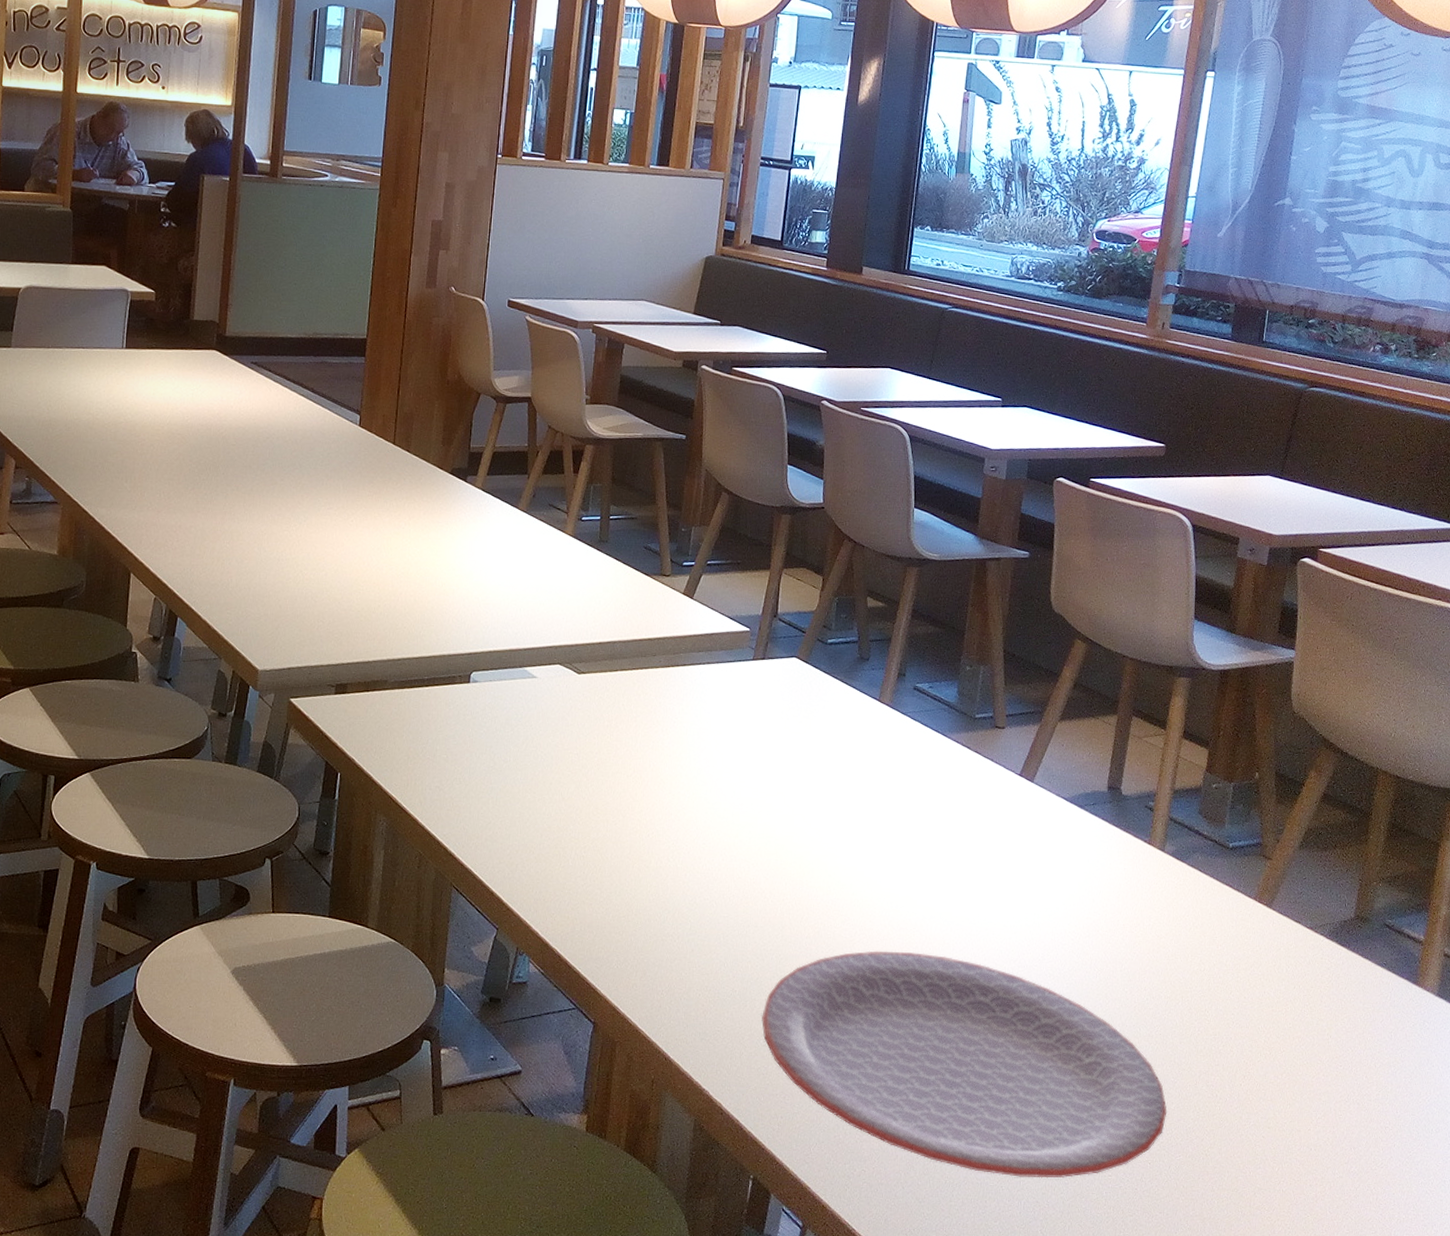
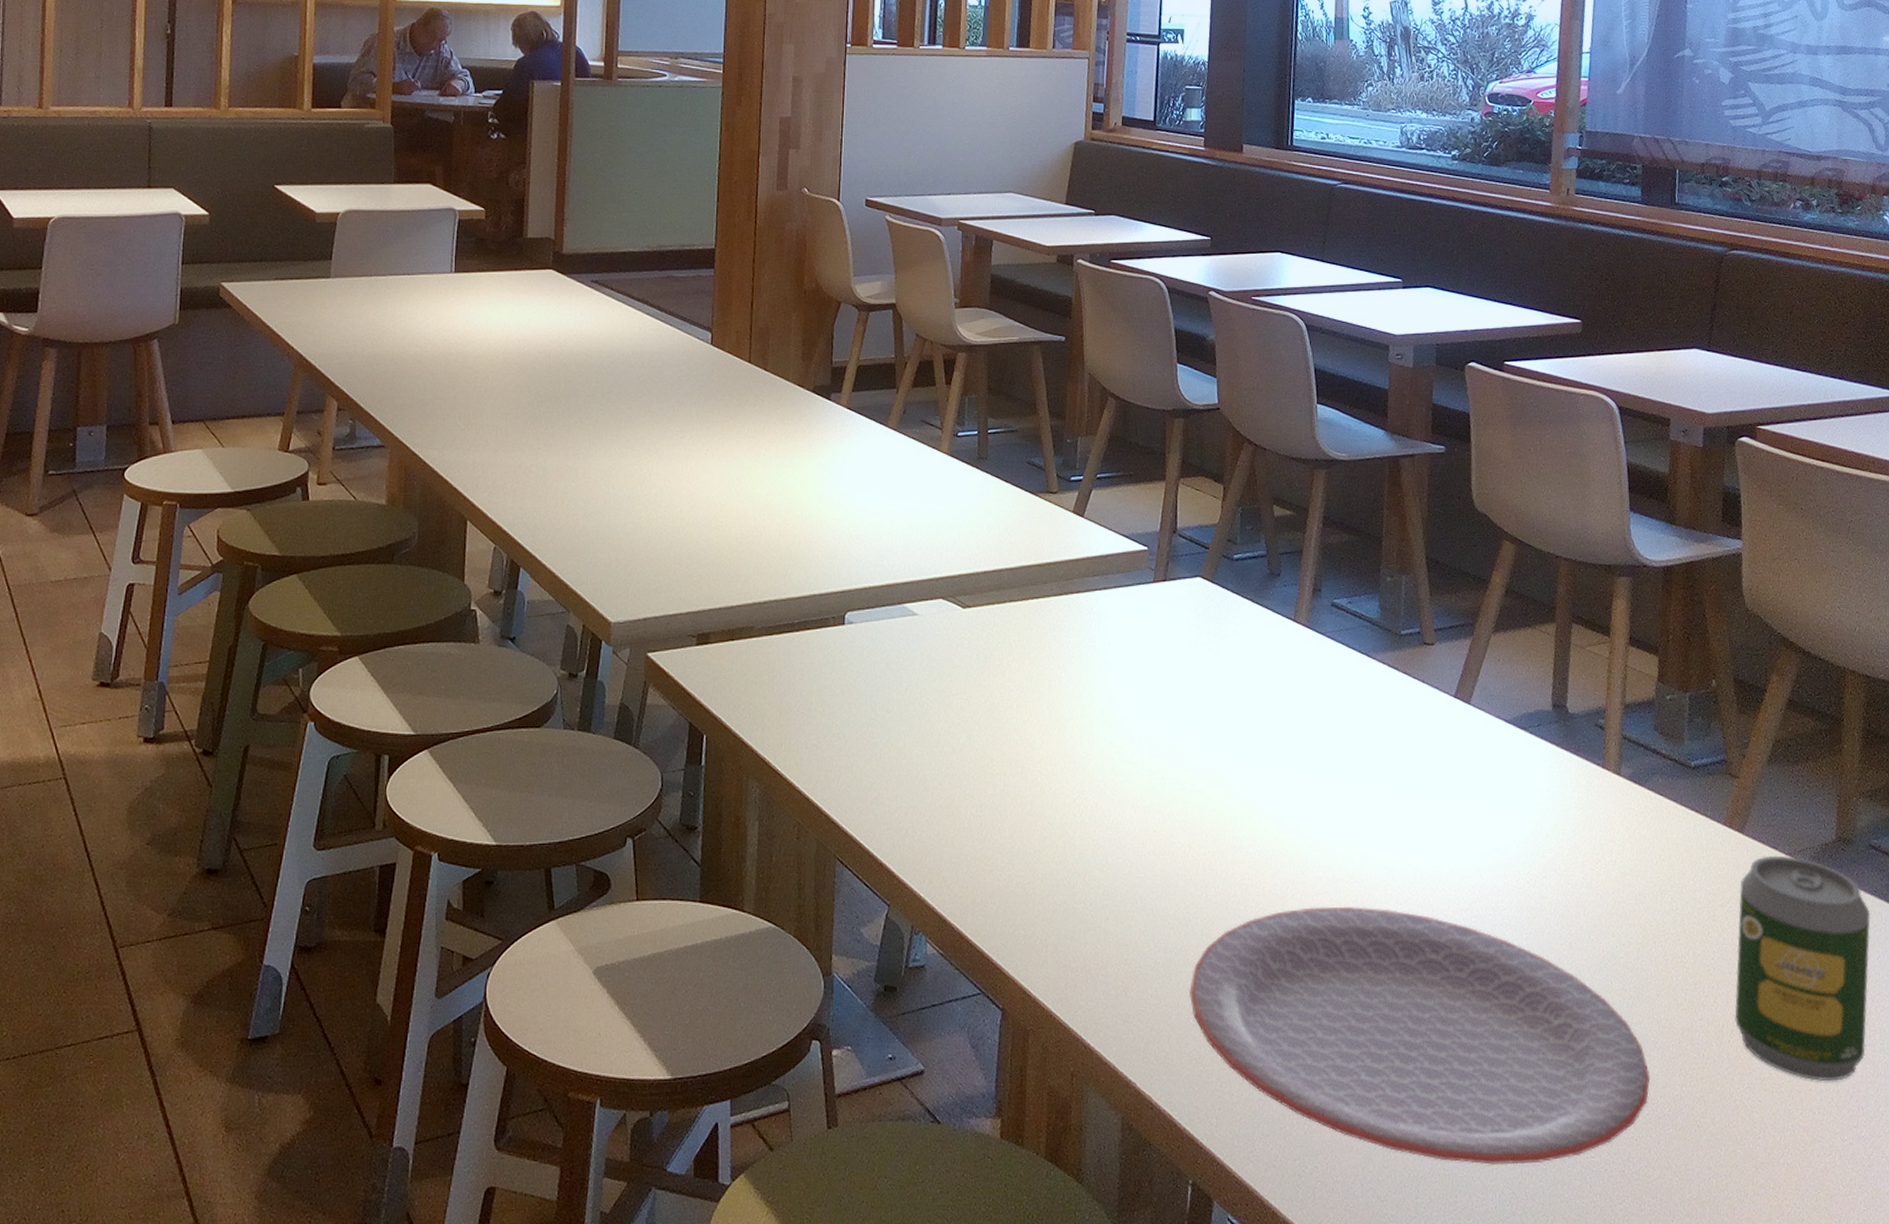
soda can: none [1248,928,1379,1123] -> present [1735,855,1871,1081]

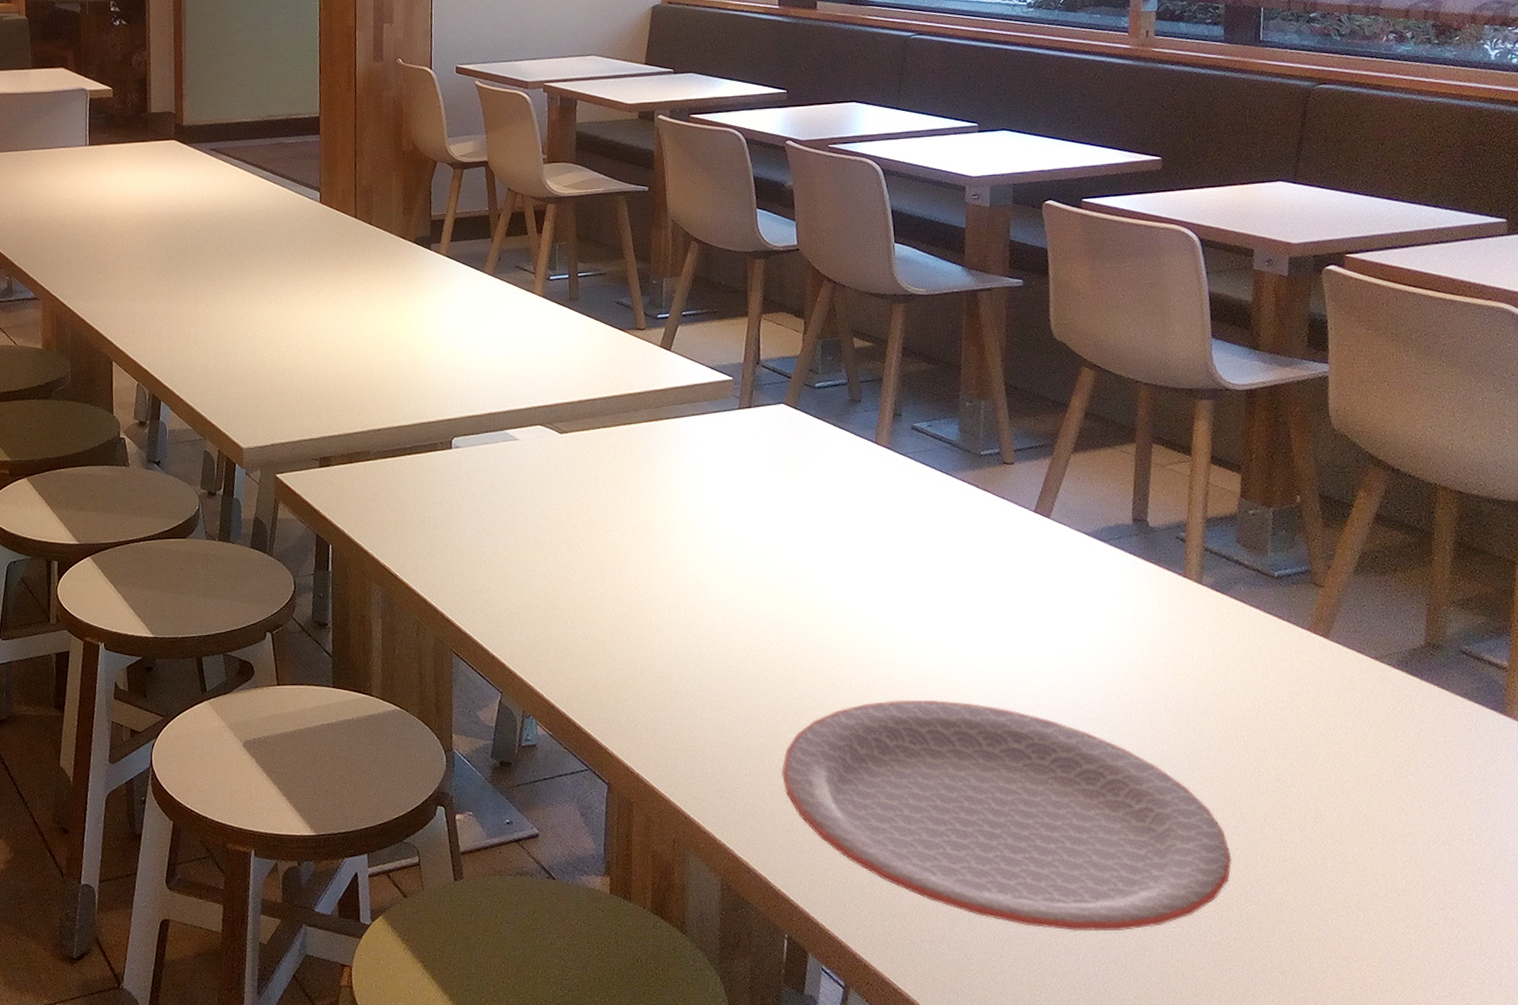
soda can: present [1735,855,1871,1081] -> none [1318,659,1461,866]

